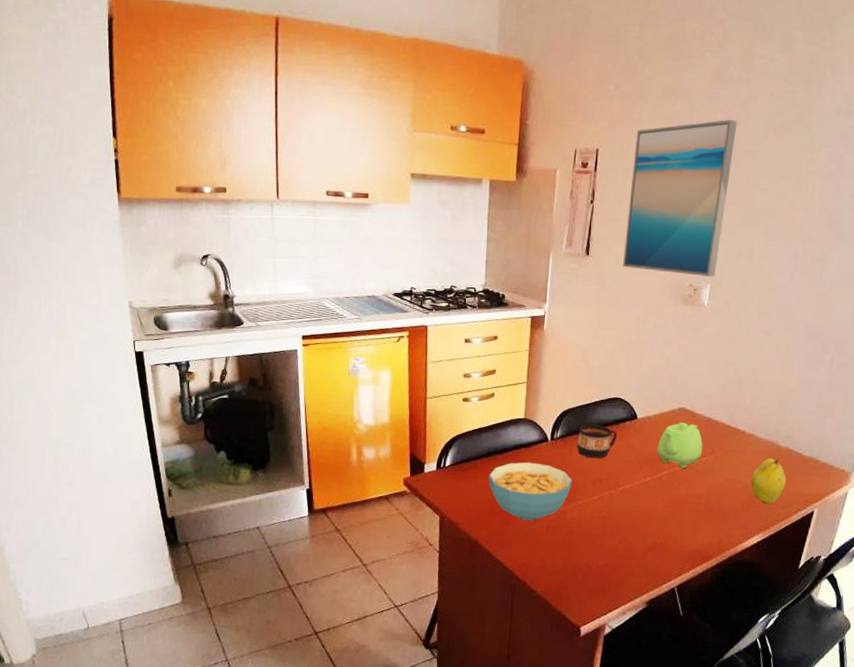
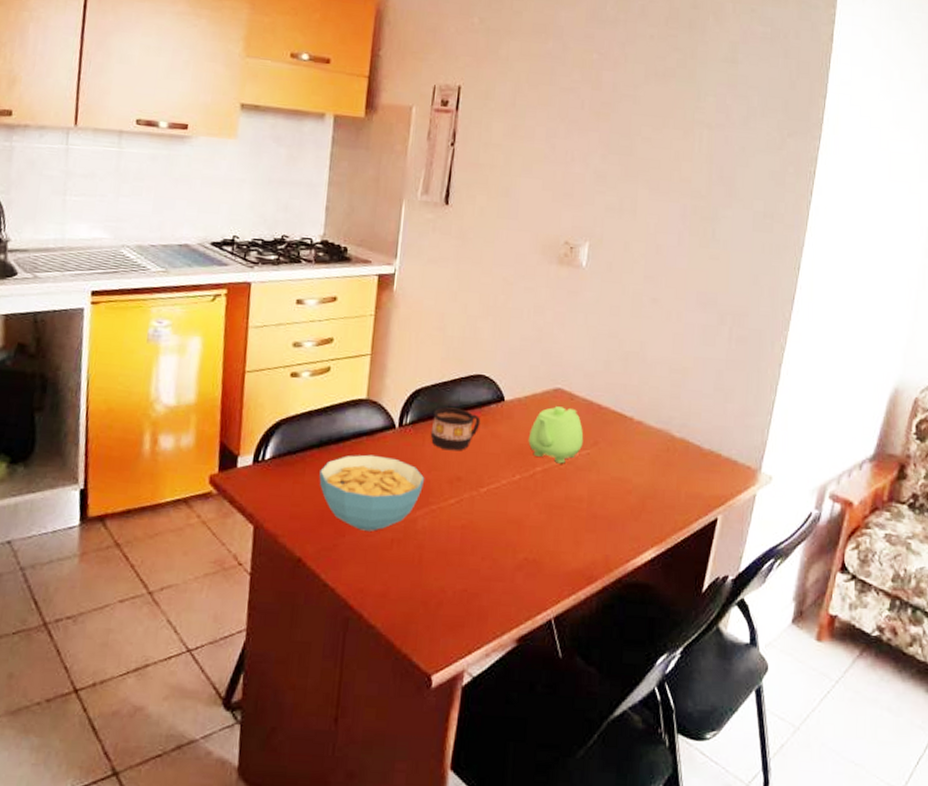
wall art: present [623,119,737,277] -> none [488,61,615,234]
fruit: present [751,458,787,504] -> none [642,452,684,510]

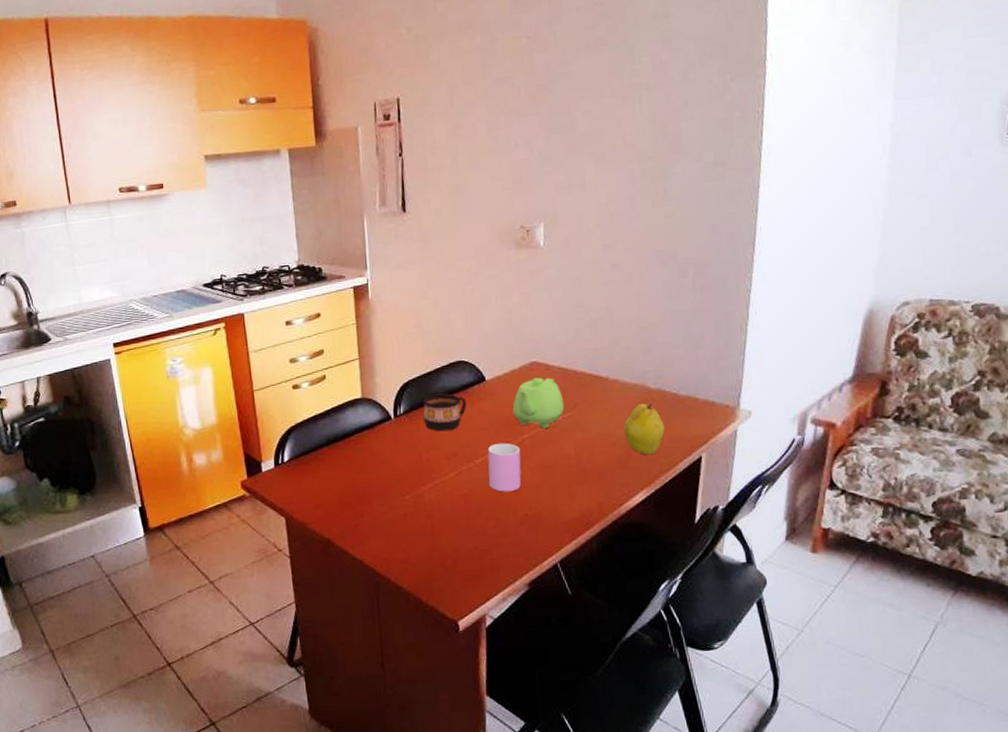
cereal bowl: present [319,454,425,531] -> none [332,444,425,510]
cup: none [490,472,531,530] -> present [487,443,522,492]
fruit: none [642,452,684,510] -> present [624,403,665,455]

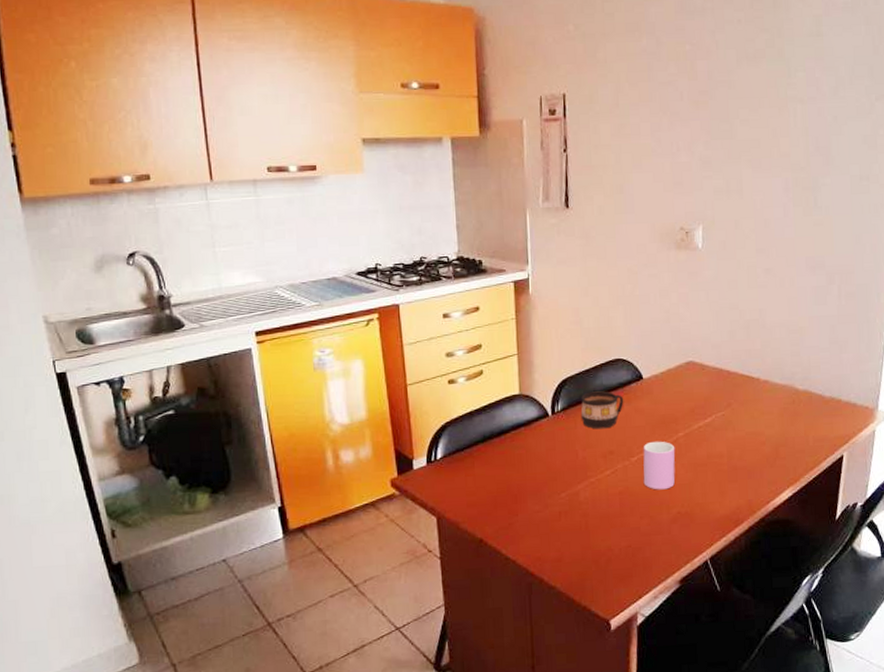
teapot: present [512,378,565,429] -> none [668,377,718,427]
fruit: present [624,403,665,455] -> none [773,404,810,454]

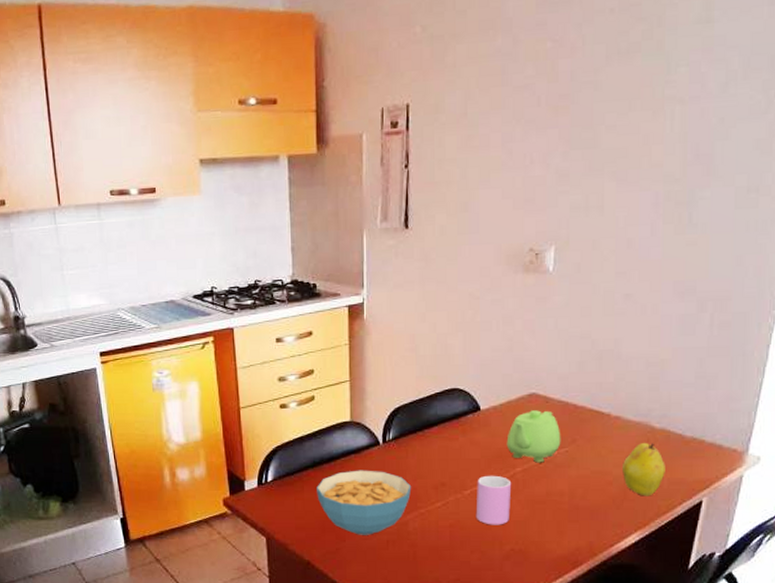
cereal bowl: none [487,442,581,508] -> present [317,470,412,535]
cup: present [580,391,624,429] -> none [413,421,459,460]
teapot: none [668,377,718,427] -> present [506,410,561,463]
fruit: none [773,404,810,454] -> present [623,443,665,496]

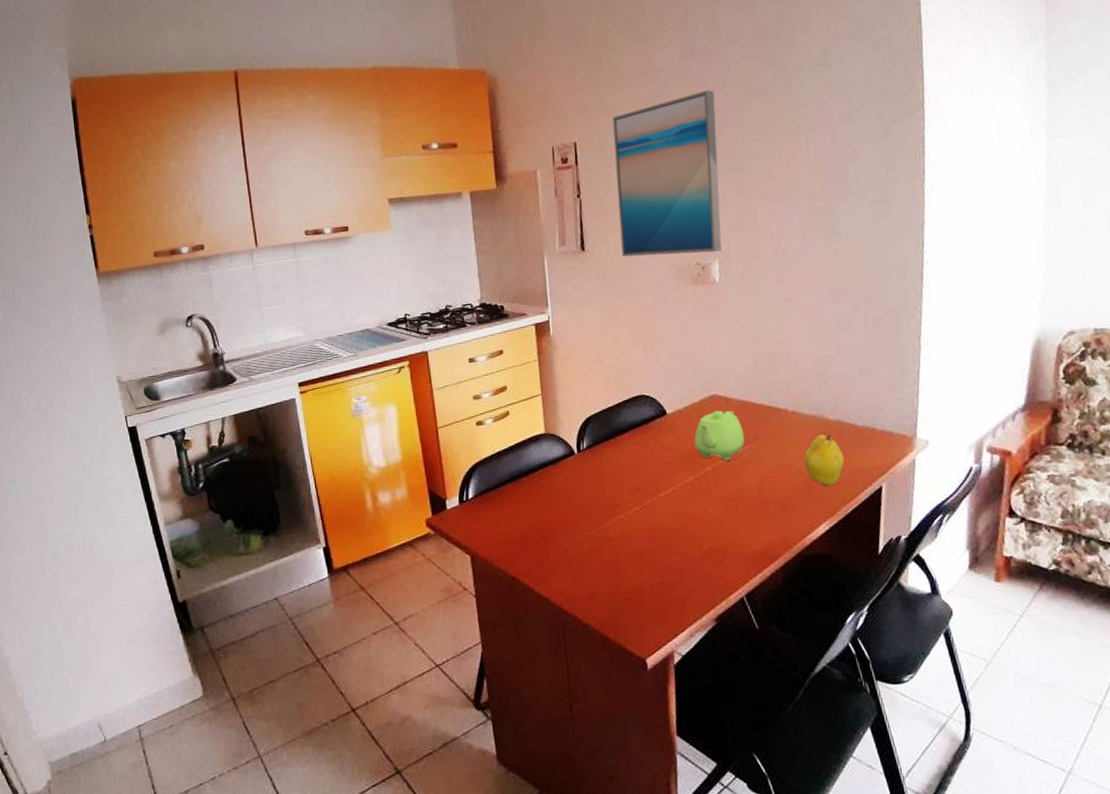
cereal bowl: present [317,470,412,535] -> none [517,480,609,546]
wall art: none [449,47,572,238] -> present [612,89,722,257]
cup: present [476,475,512,525] -> none [670,476,705,526]

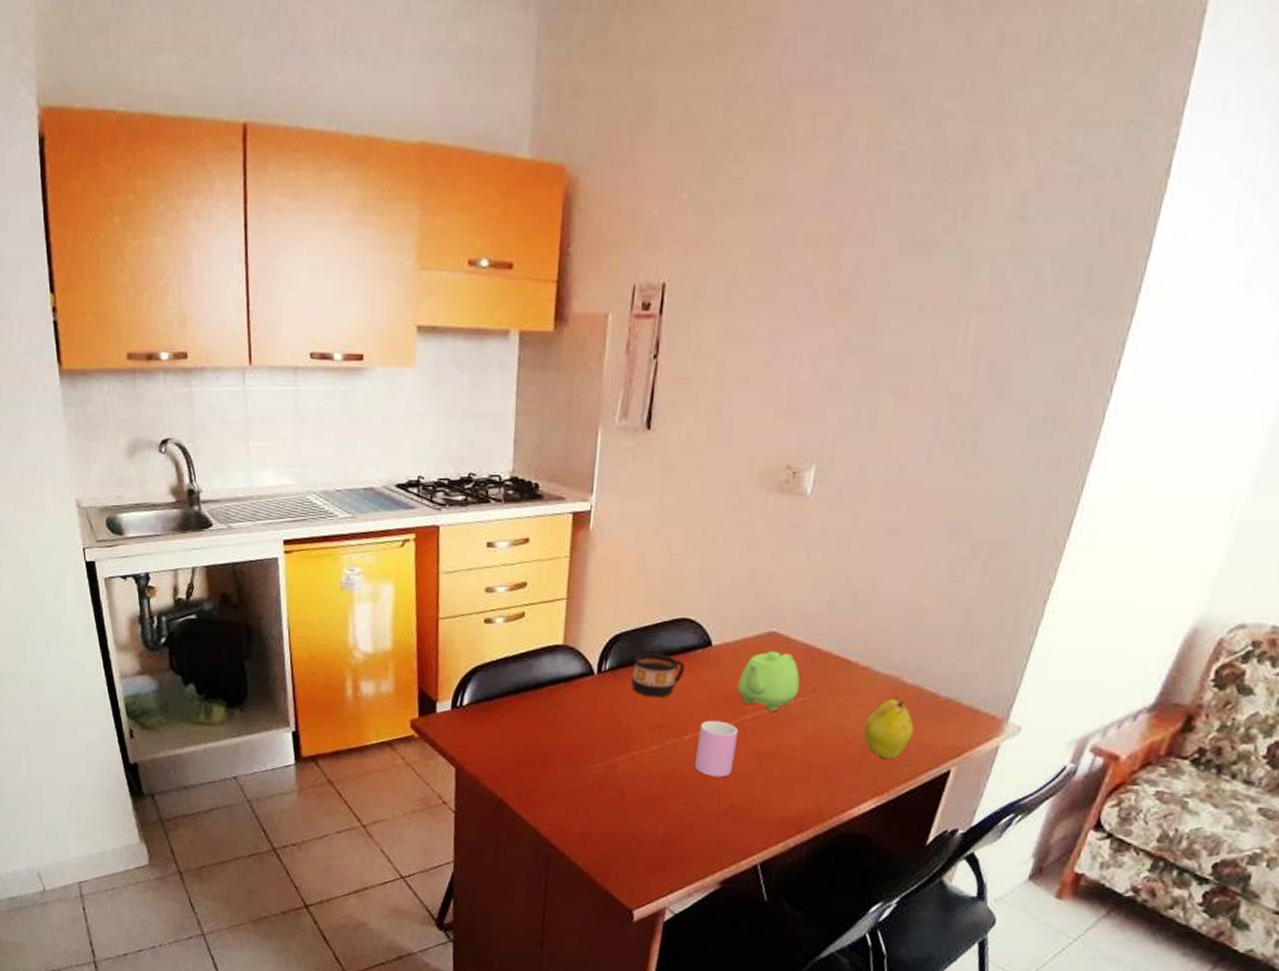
cup: none [605,428,649,466] -> present [631,653,685,698]
wall art: present [612,89,722,257] -> none [696,234,860,455]
cup: none [670,476,705,526] -> present [694,720,739,778]

